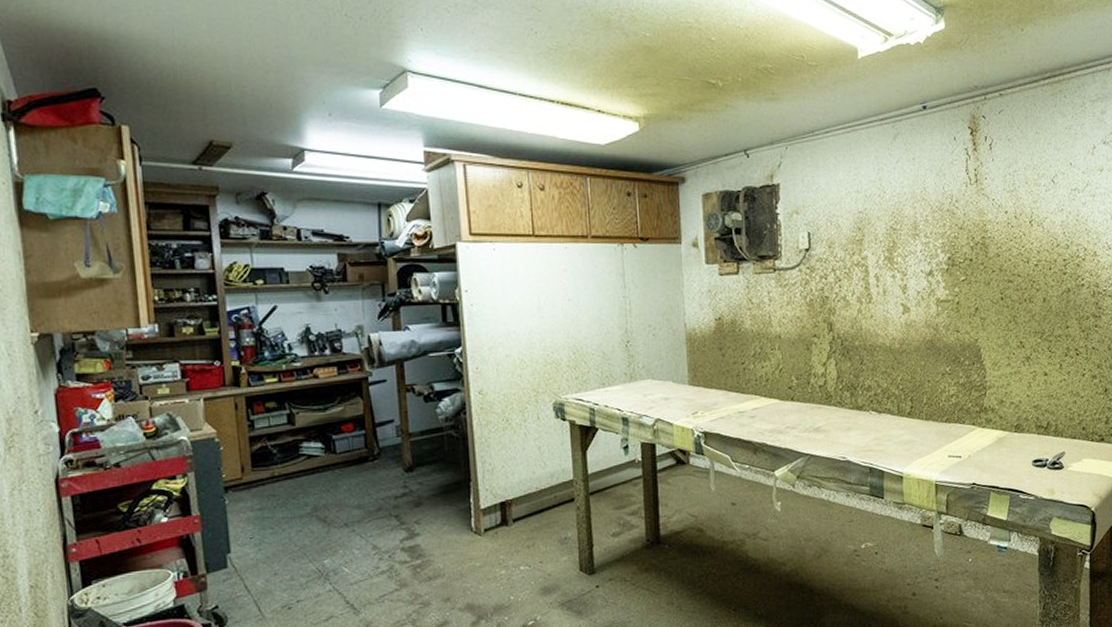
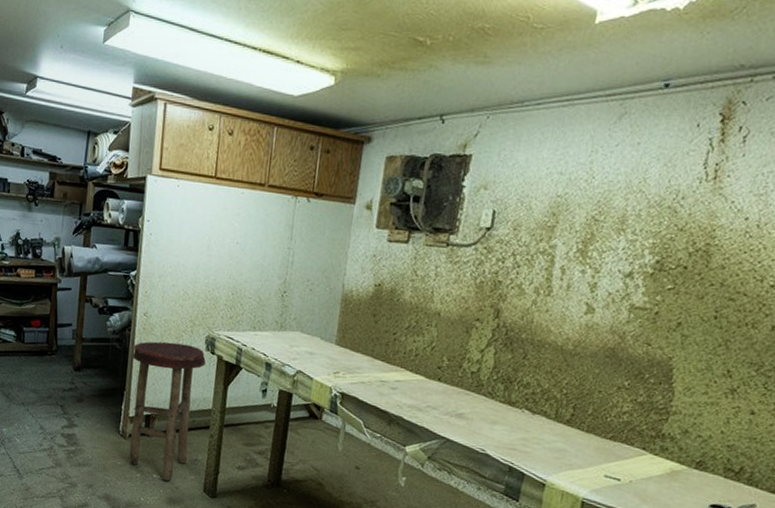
stool: none [473,416,559,570] -> present [129,341,206,481]

